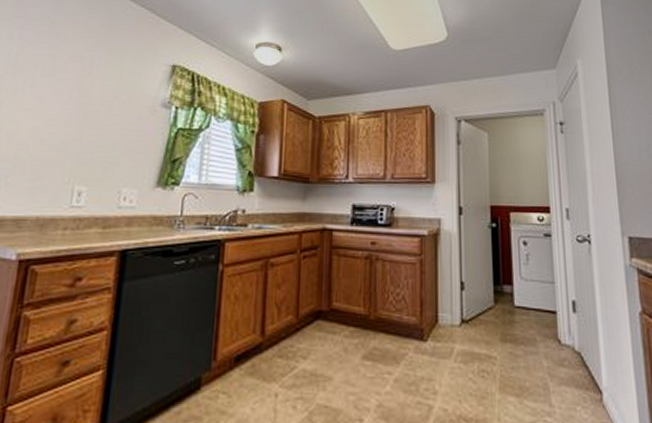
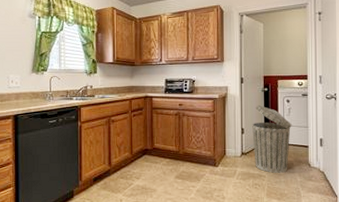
trash can: none [476,248,532,353] -> present [252,105,292,173]

